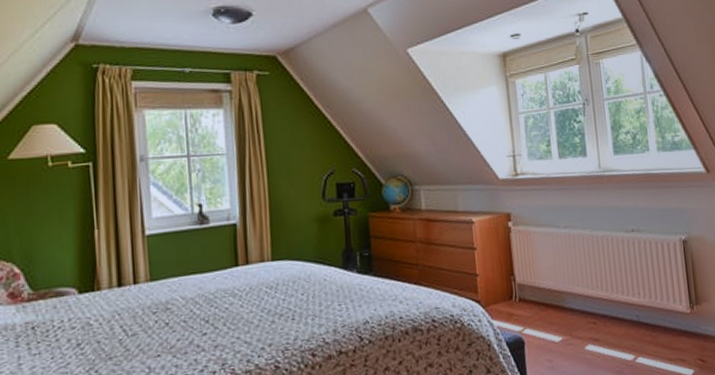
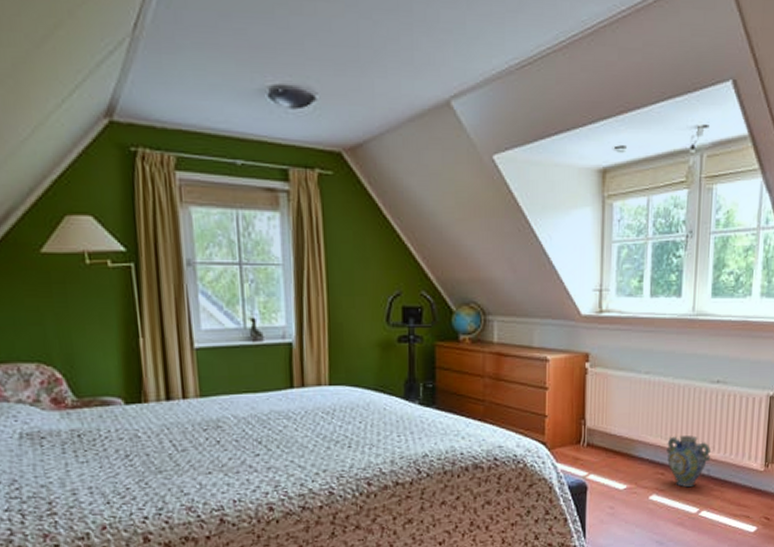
ceramic jug: none [594,283,638,335] -> present [666,436,712,488]

